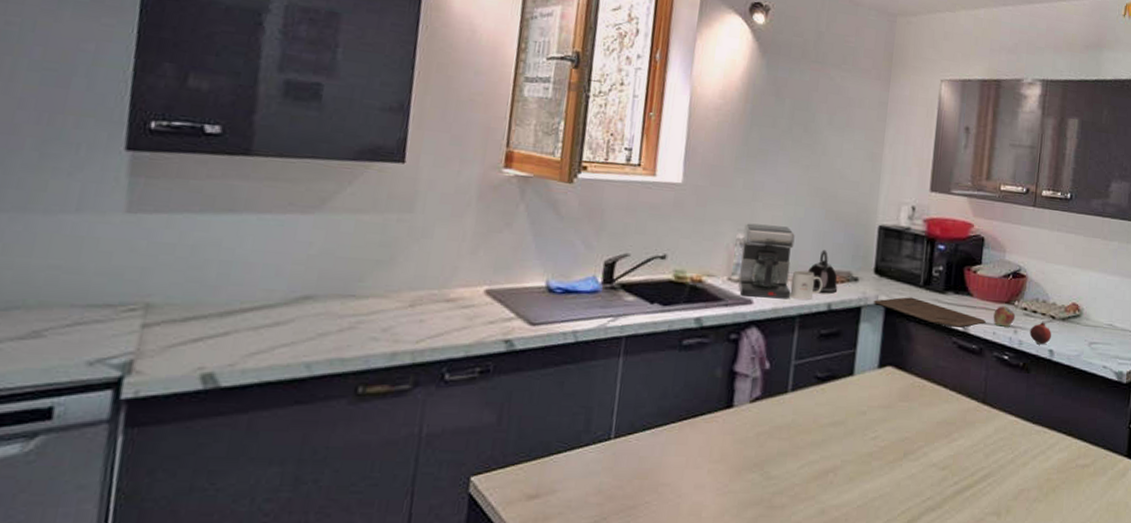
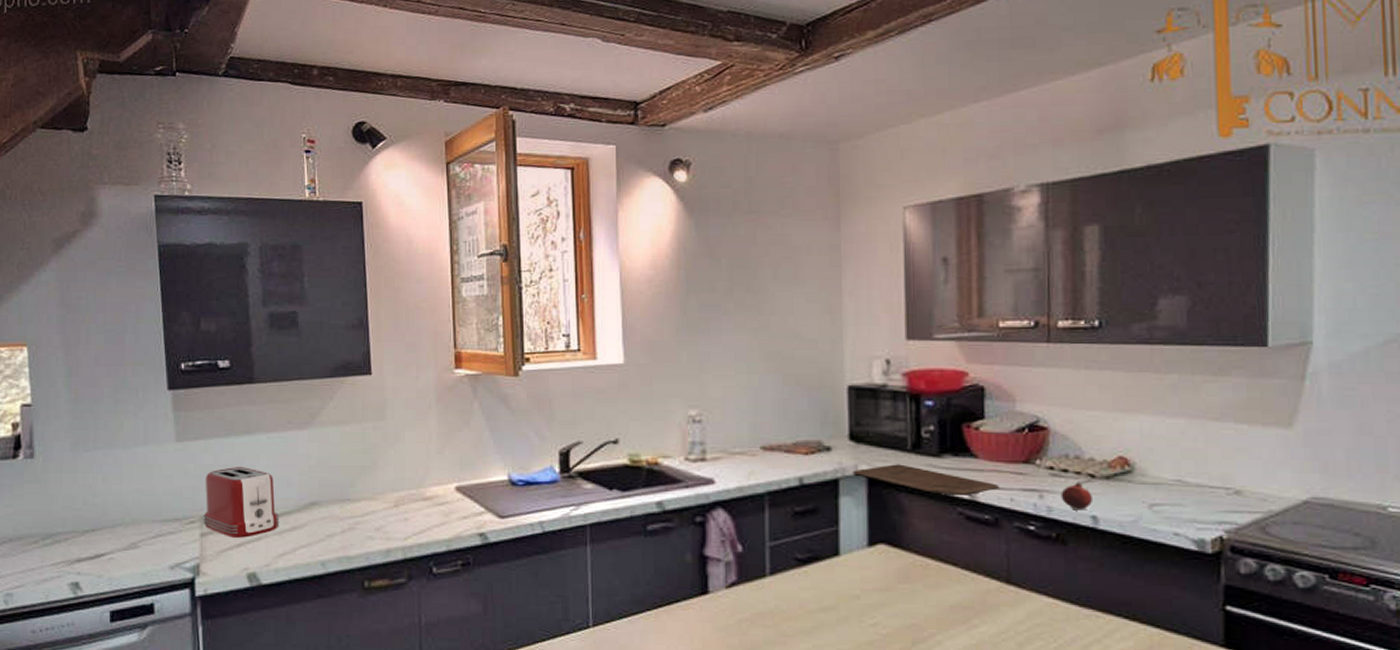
toaster: none [148,249,259,333] -> present [203,467,280,539]
coffee maker: present [738,223,795,299] -> none [695,398,756,476]
mug: present [790,270,823,301] -> none [754,444,790,476]
kettle: present [808,249,838,295] -> none [772,419,808,468]
fruit: present [993,306,1016,327] -> none [1008,466,1039,491]

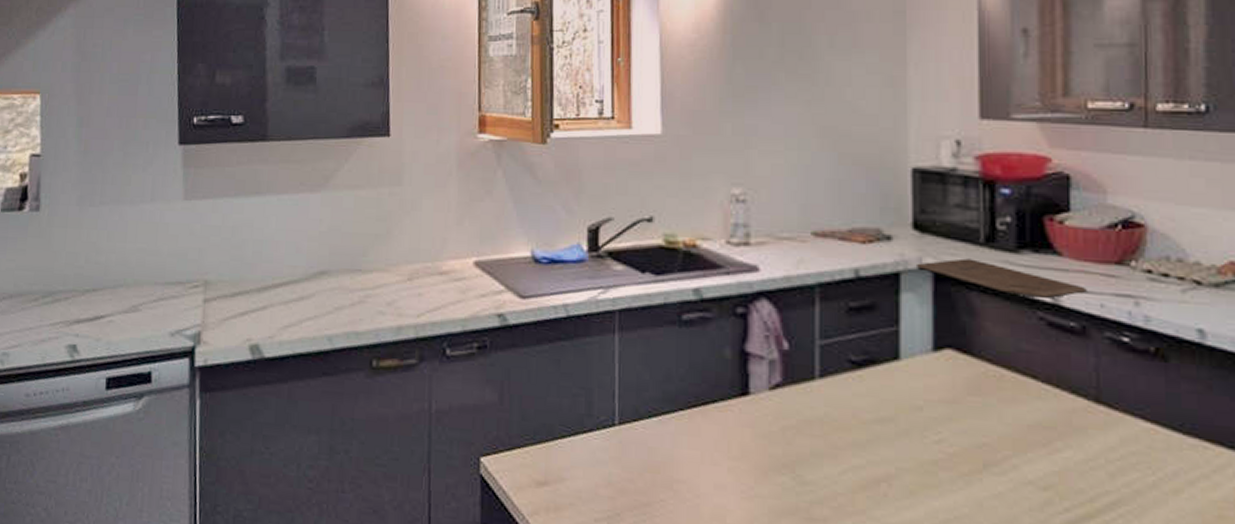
toaster: present [203,467,280,539] -> none [207,229,287,307]
fruit: present [1061,481,1092,511] -> none [1160,288,1198,322]

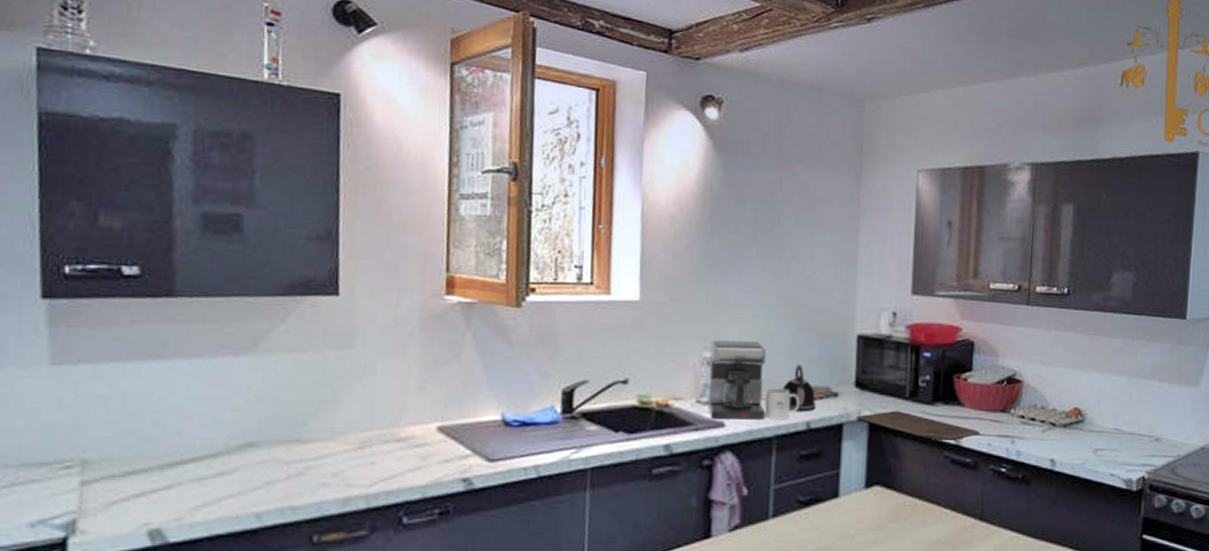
coffee maker: none [738,175,805,265] -> present [707,340,766,420]
mug: none [804,229,845,266] -> present [764,388,800,421]
kettle: none [824,202,866,258] -> present [783,364,817,412]

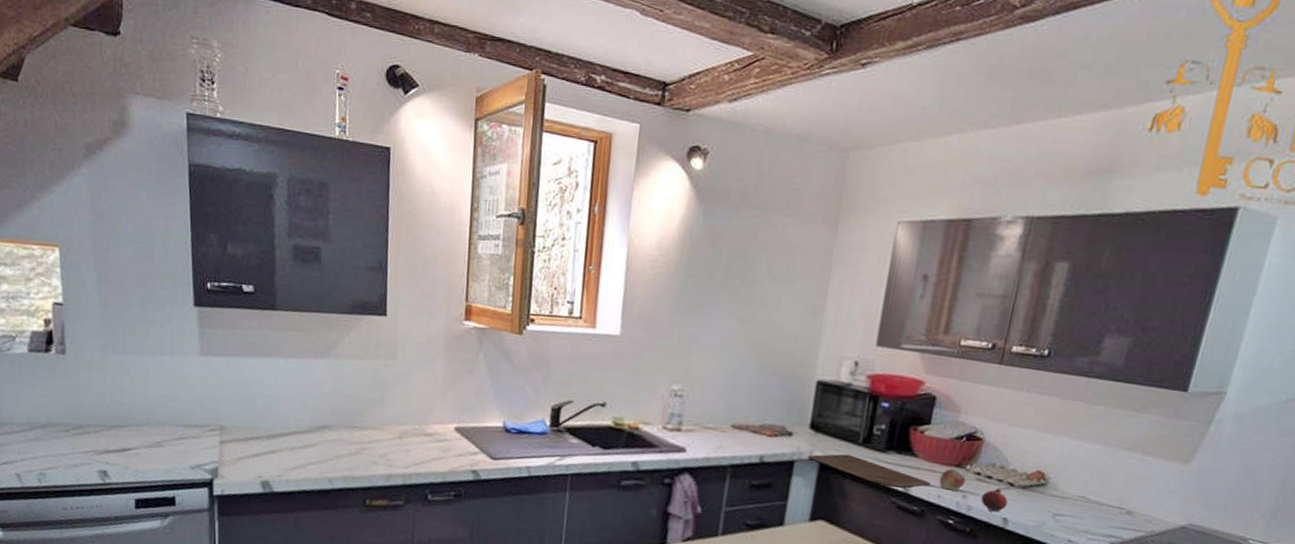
coffee maker: present [707,340,766,420] -> none [672,375,729,449]
mug: present [764,388,800,421] -> none [722,422,756,452]
kettle: present [783,364,817,412] -> none [741,403,771,447]
fruit: none [987,415,1012,437] -> present [939,469,966,491]
fruit: none [1028,428,1052,455] -> present [980,487,1008,512]

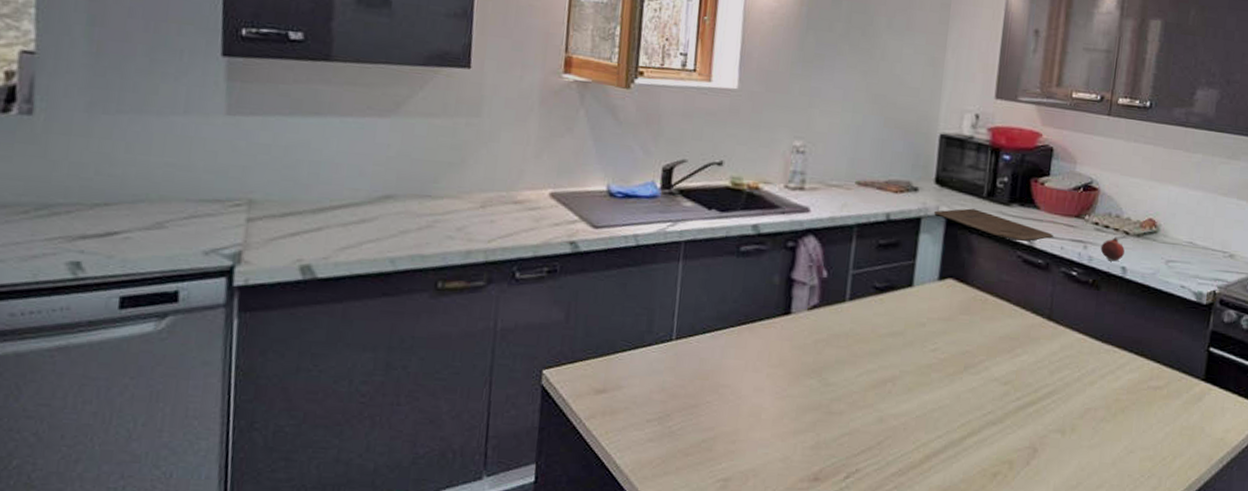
fruit: present [939,469,966,491] -> none [1061,220,1086,242]

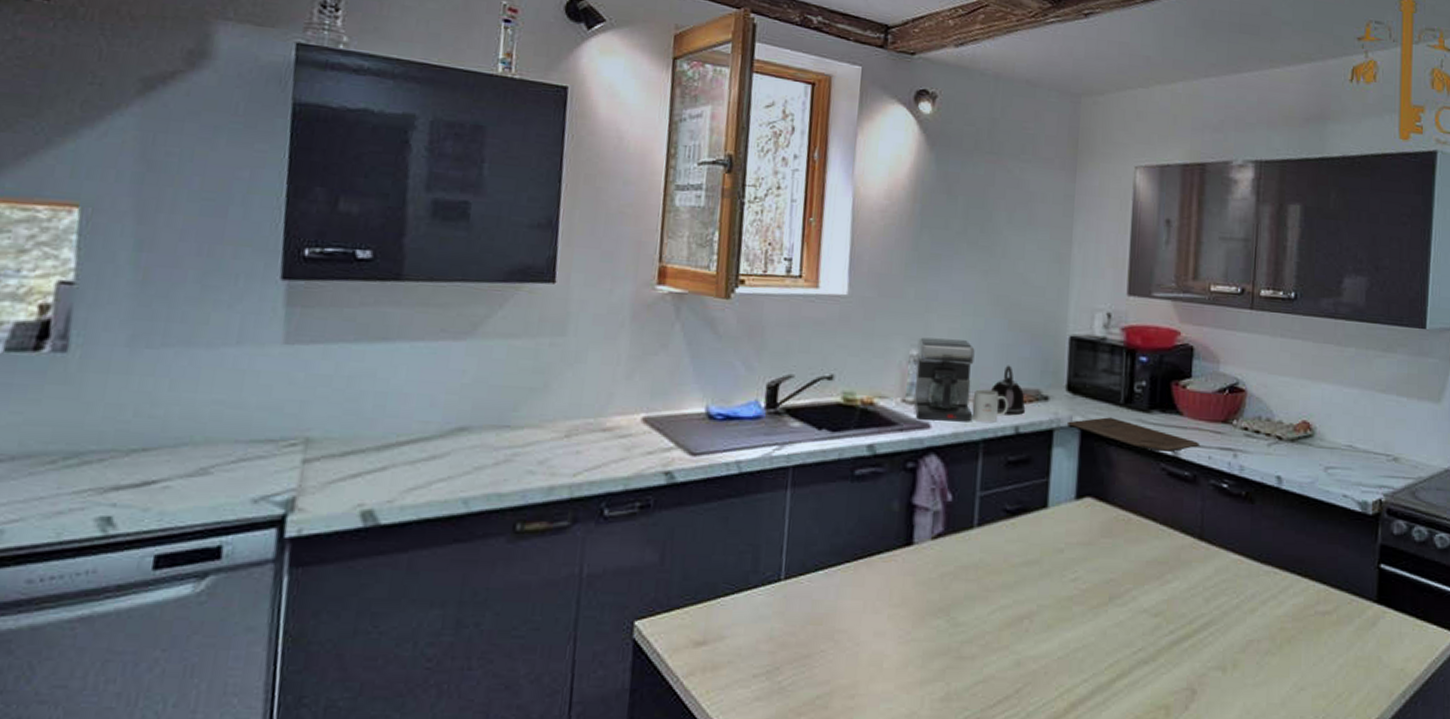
coffee maker: none [794,130,853,208] -> present [913,337,975,422]
mug: none [847,179,882,210] -> present [971,389,1009,424]
kettle: none [866,158,897,204] -> present [991,365,1026,416]
fruit: present [1100,236,1125,262] -> none [1252,442,1278,471]

